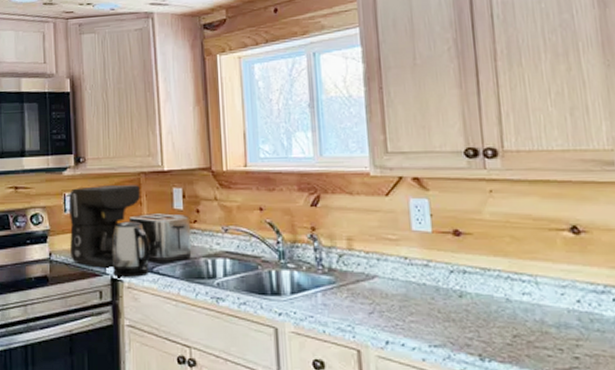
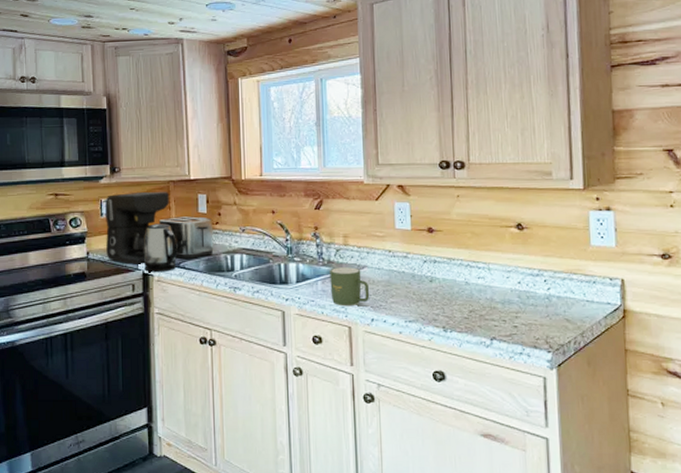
mug: none [331,277,383,325] -> present [330,267,370,307]

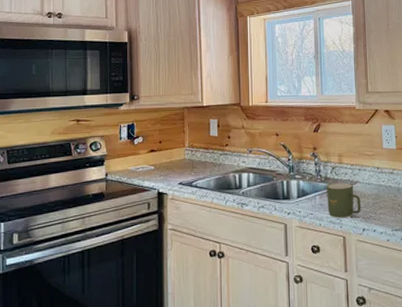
coffee maker: present [105,192,169,266] -> none [124,117,183,185]
kettle: present [143,223,178,273] -> none [158,146,190,192]
toaster: present [158,215,214,260] -> none [173,138,224,179]

